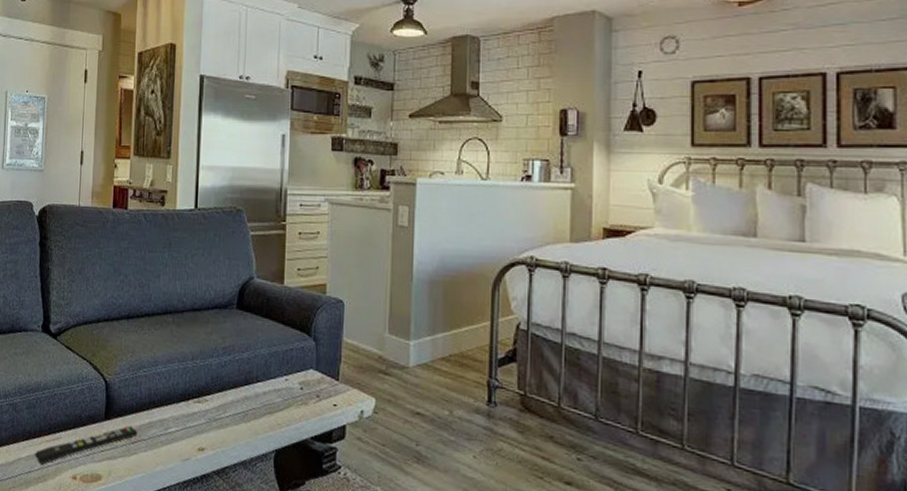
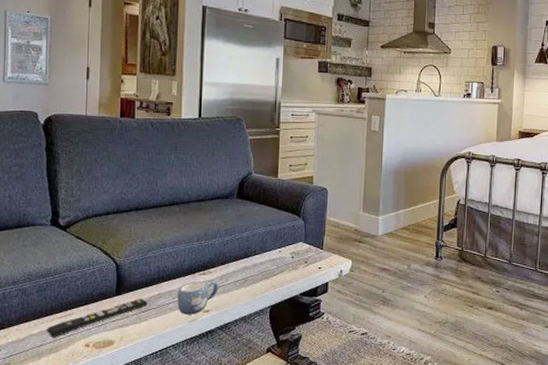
mug: none [169,410,215,453] -> present [177,280,219,315]

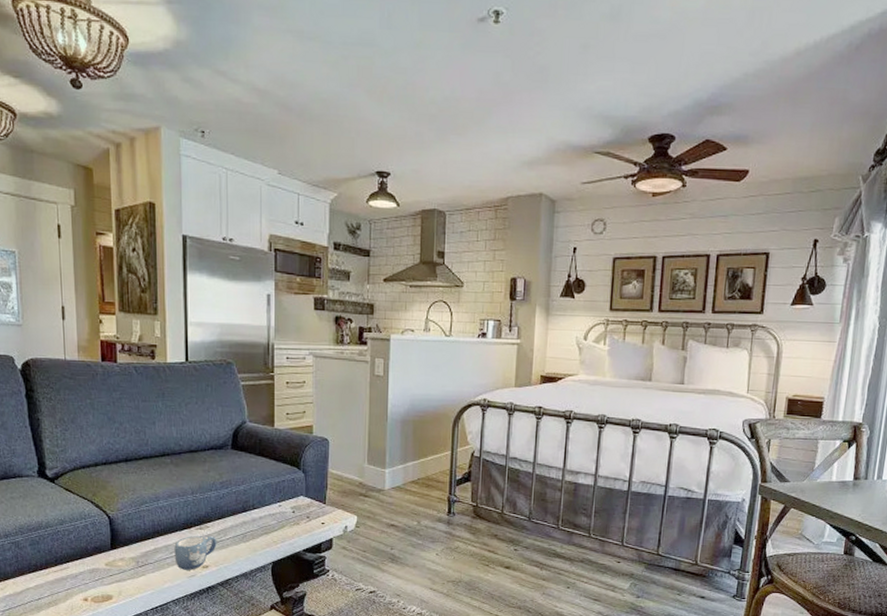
remote control: present [45,298,148,338] -> none [42,552,145,591]

